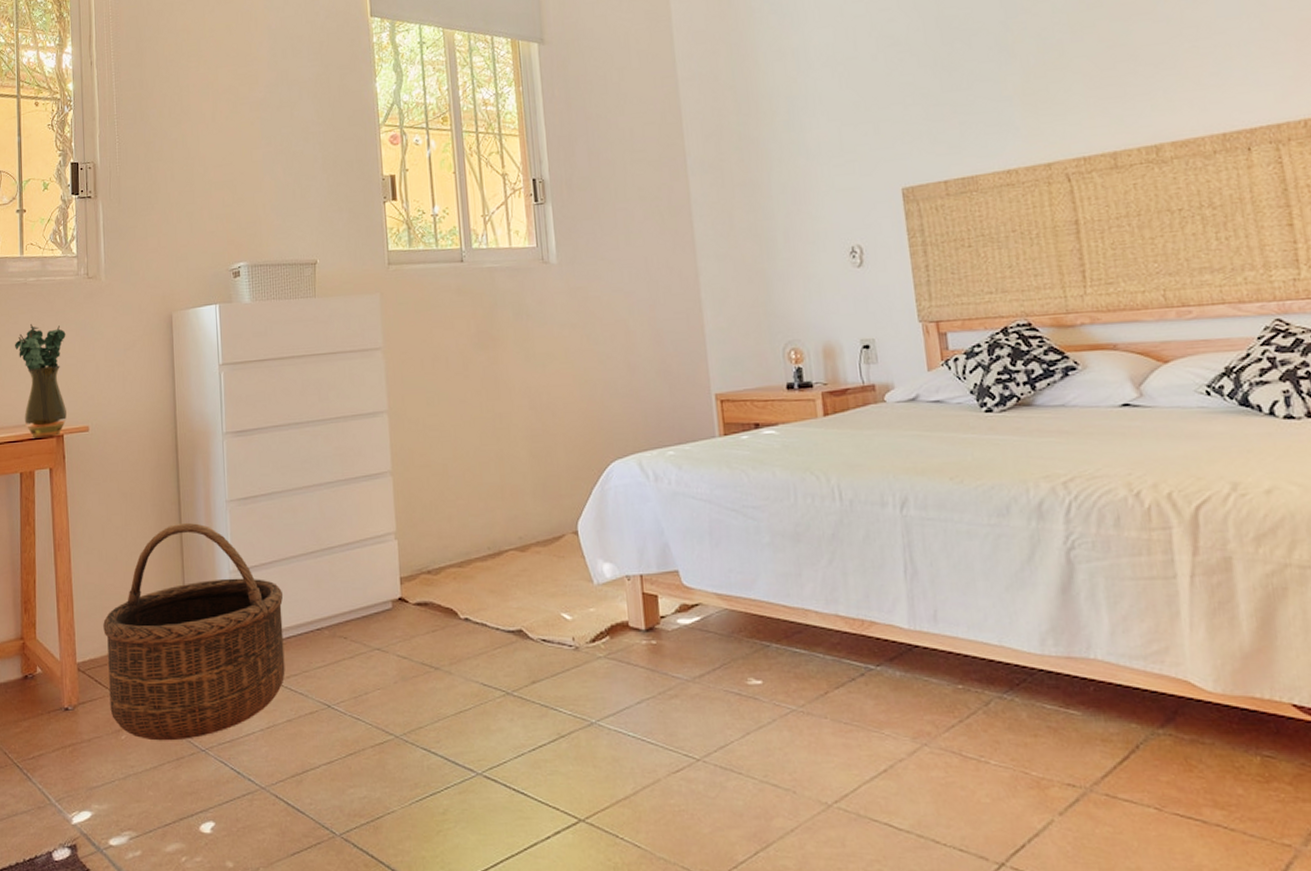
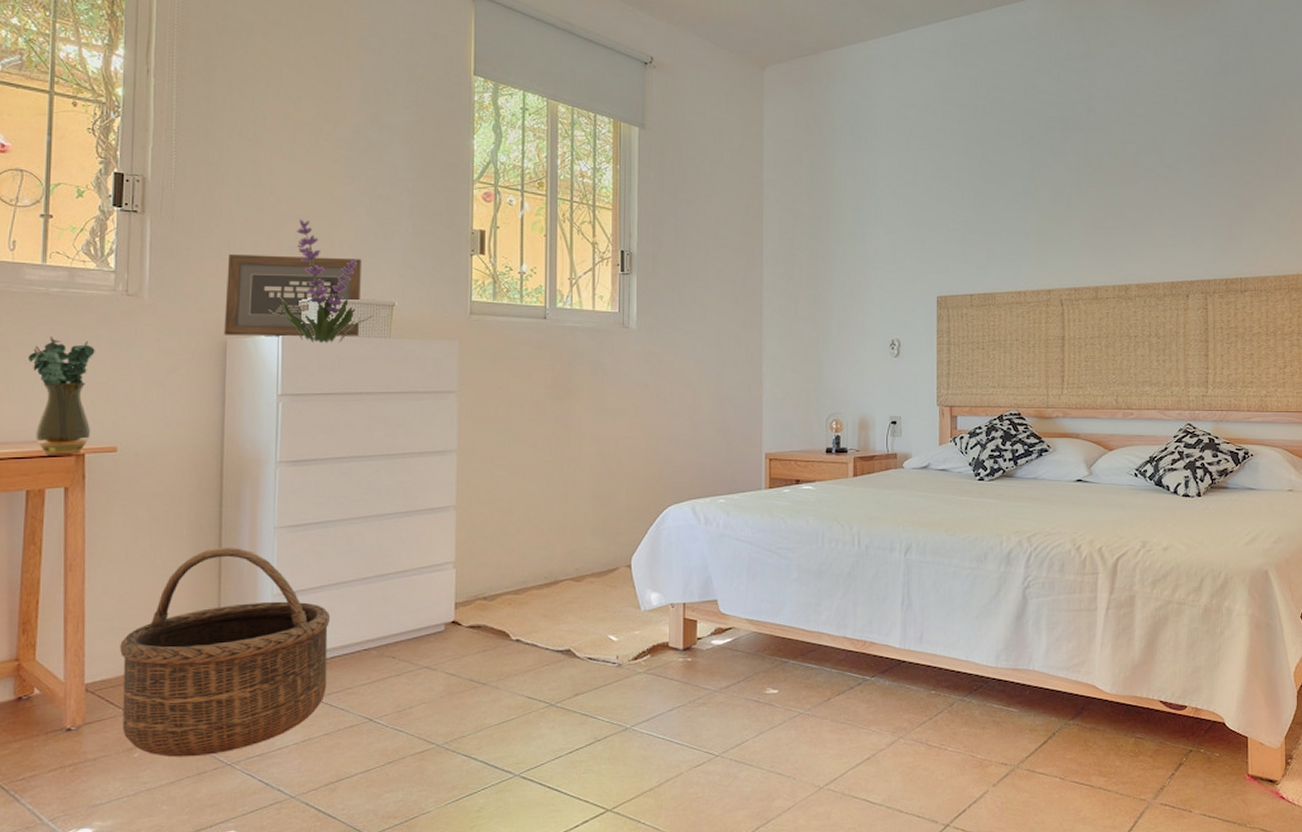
picture frame: none [167,219,287,309] -> present [224,254,363,336]
plant: none [204,186,298,309] -> present [267,219,373,343]

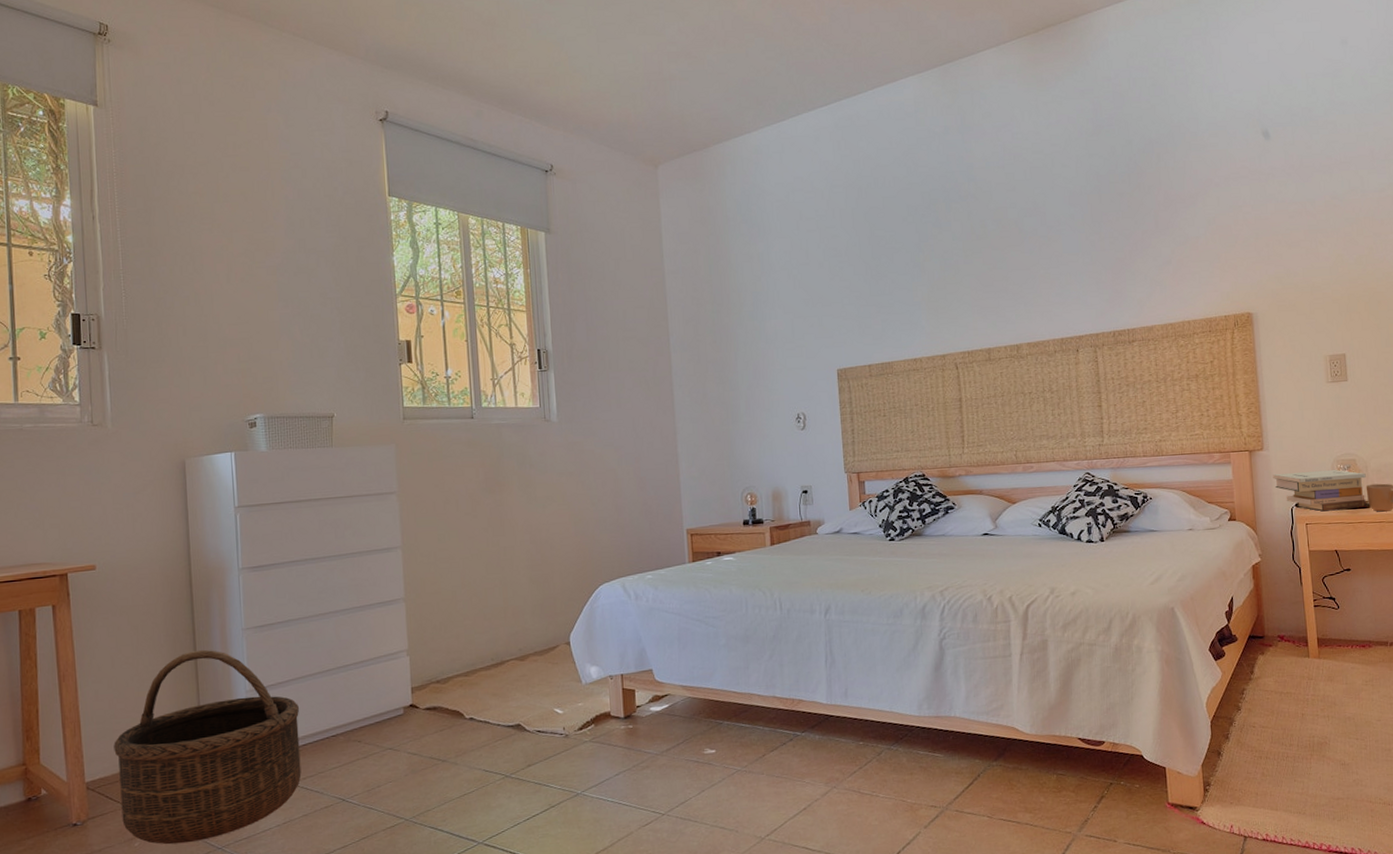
vase: present [29,337,95,456] -> none [10,469,71,578]
picture frame: present [224,254,363,336] -> none [179,376,304,456]
plant: present [267,219,373,343] -> none [219,343,315,457]

